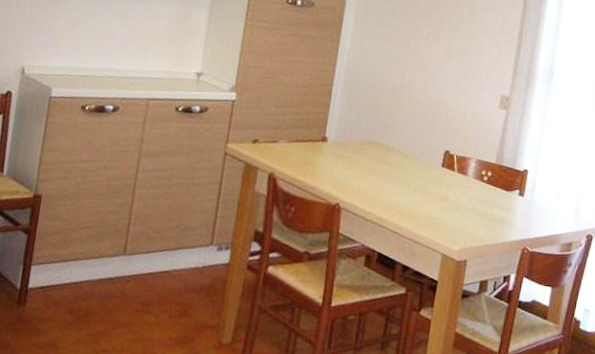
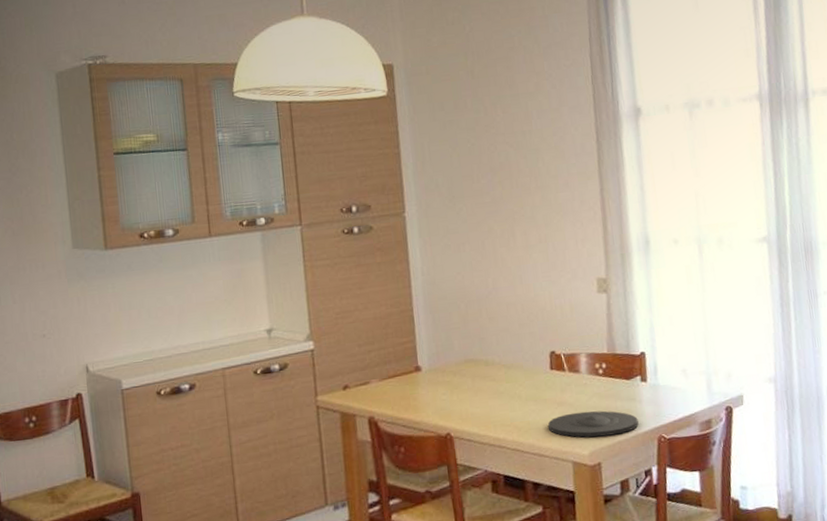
plate: none [428,209,509,239] -> present [548,410,639,438]

